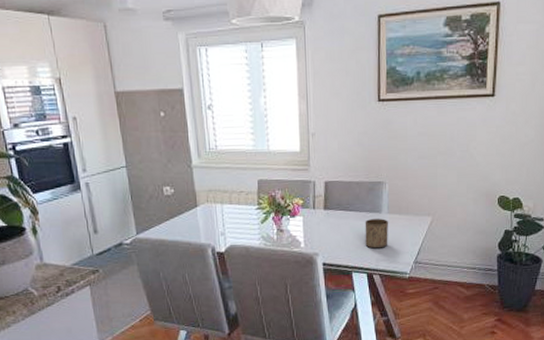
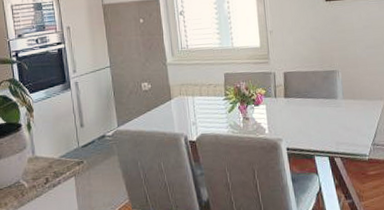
cup: present [365,219,389,249] -> none [322,104,346,133]

